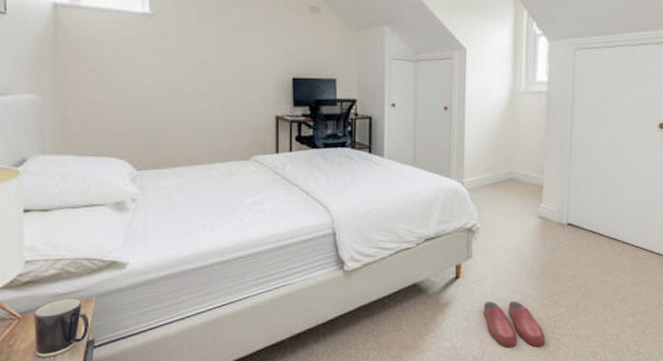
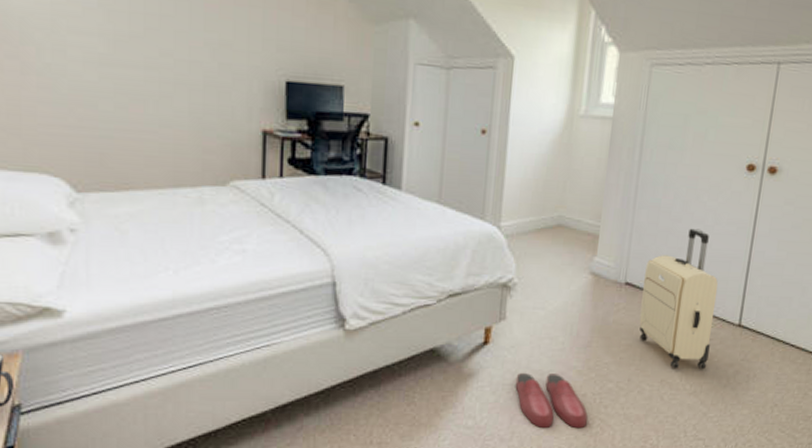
suitcase: none [581,177,645,295] -> present [639,228,719,370]

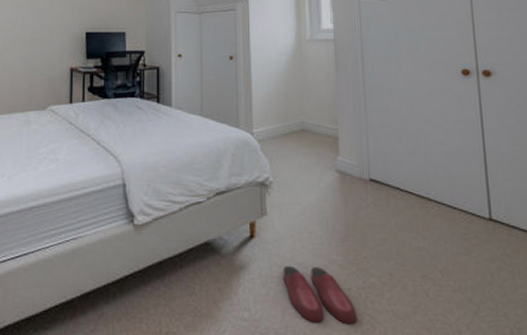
suitcase: present [639,228,719,370] -> none [386,128,467,265]

